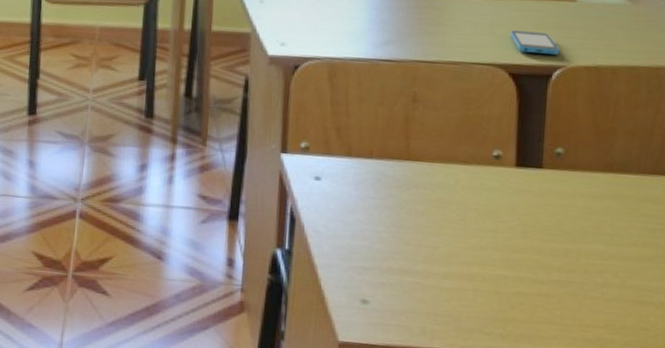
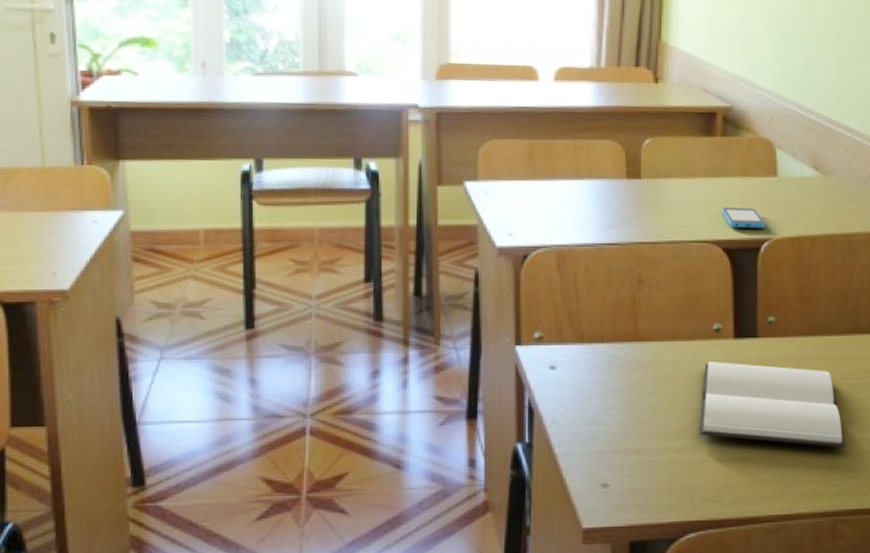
book: none [470,188,640,296] -> present [699,362,846,448]

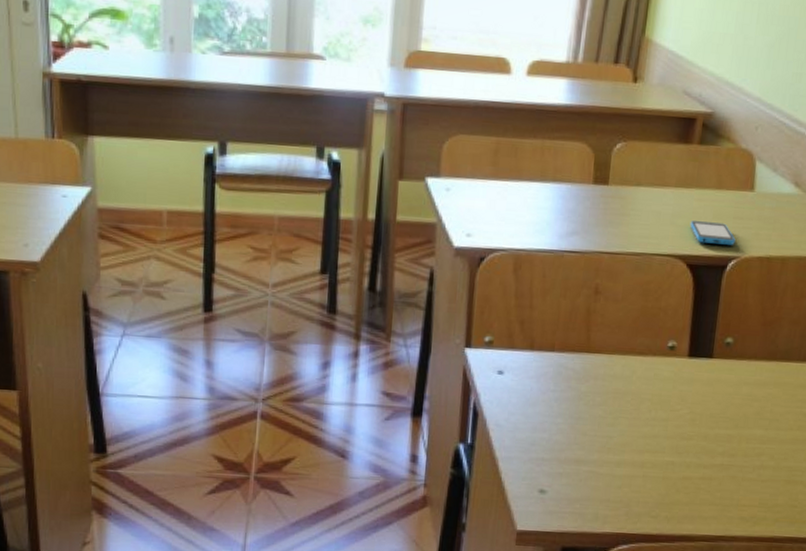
book: present [699,362,846,448] -> none [642,379,792,476]

